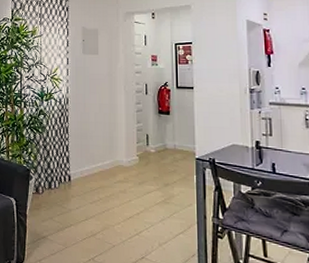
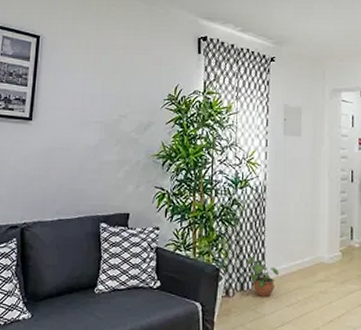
potted plant: none [54,159,82,195] -> present [247,256,279,297]

